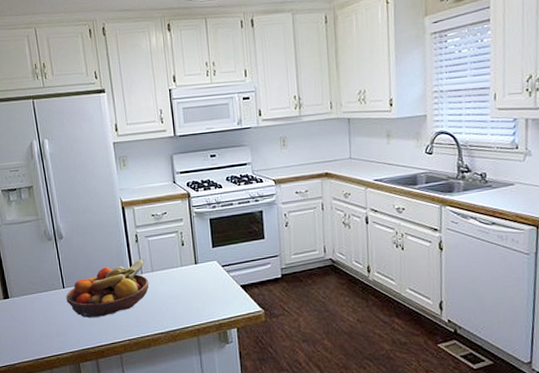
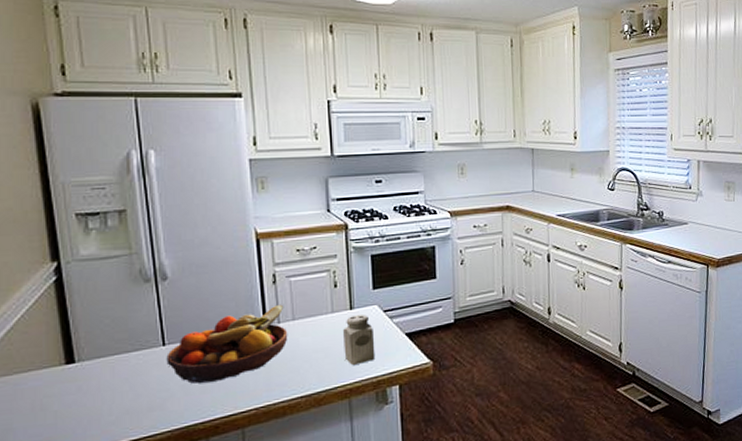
salt shaker: none [190,268,217,311] -> present [343,314,376,366]

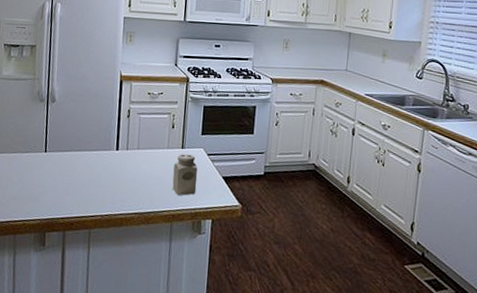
fruit bowl: present [166,304,288,384] -> none [45,134,133,188]

